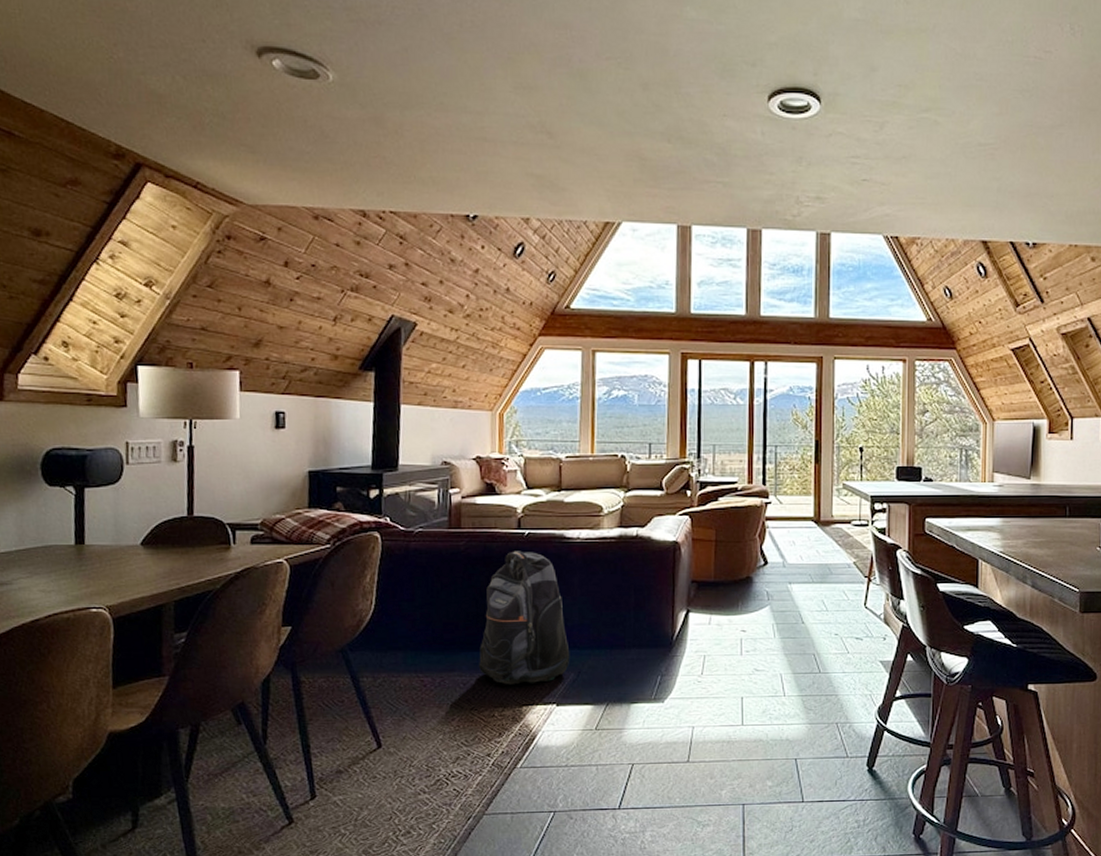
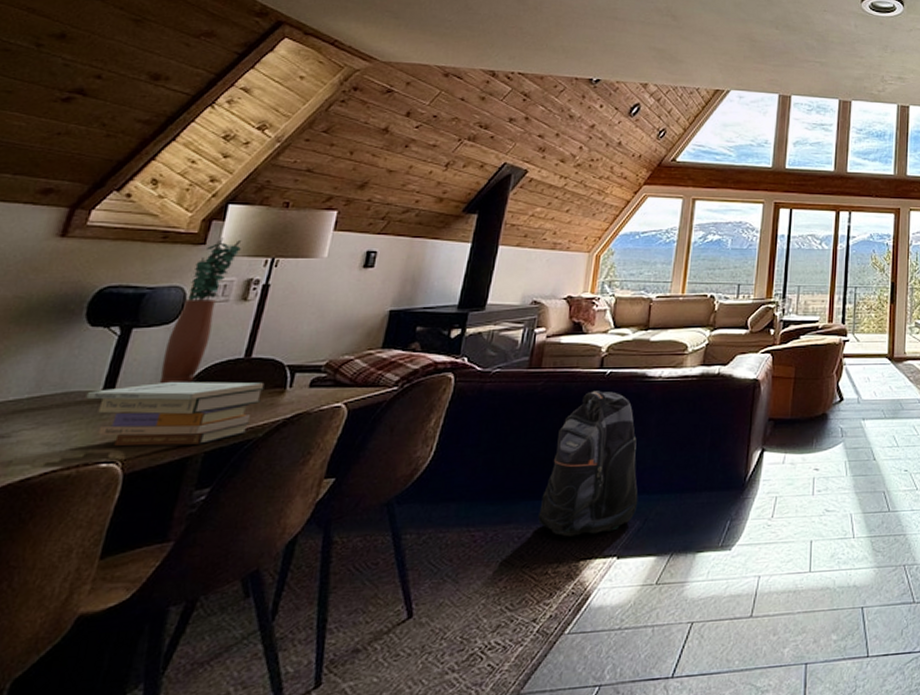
books: none [62,537,211,595] -> present [86,381,265,447]
vase: none [117,400,159,540] -> present [159,237,242,384]

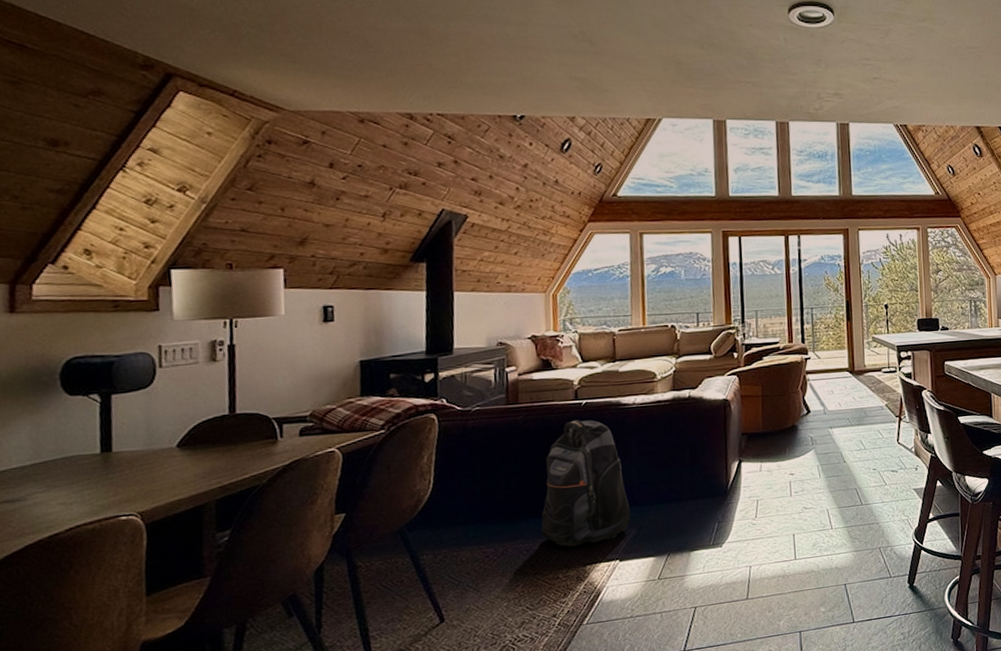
books: present [86,381,265,447] -> none [86,435,256,502]
vase: present [159,237,242,384] -> none [149,302,196,444]

